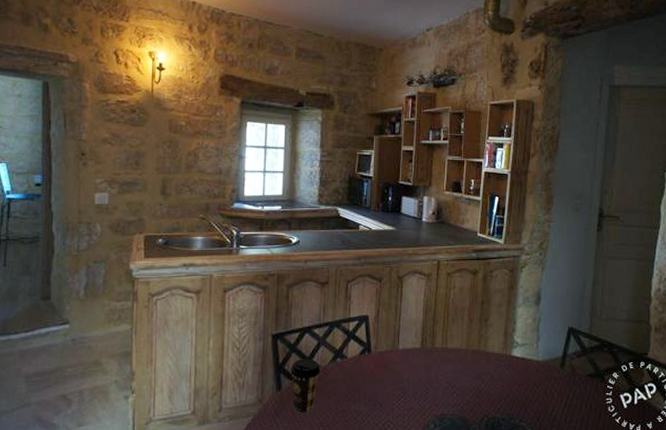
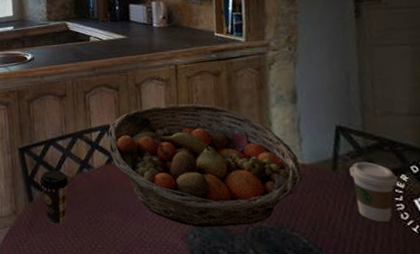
fruit basket: none [364,299,536,418] -> present [107,103,303,228]
coffee cup: none [574,360,610,414] -> present [349,162,398,223]

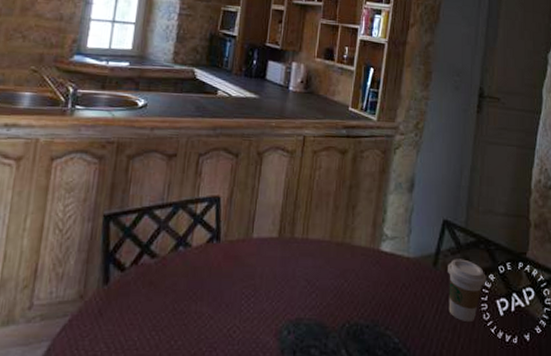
coffee cup: present [39,170,69,225] -> none [121,246,159,315]
fruit basket: present [107,103,303,228] -> none [213,179,406,323]

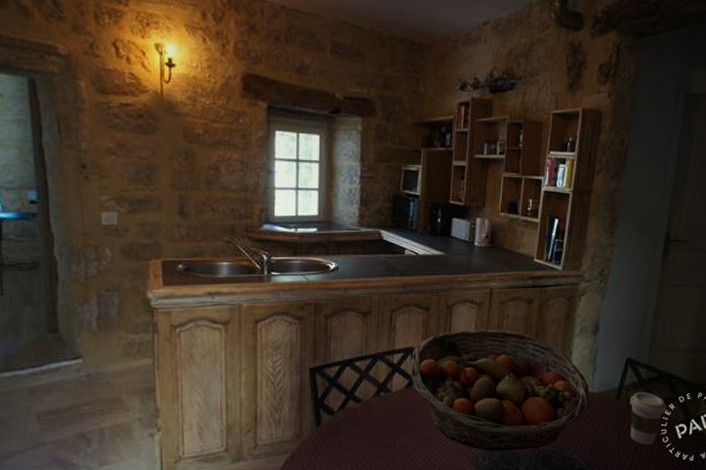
fruit basket: none [213,179,406,323] -> present [410,329,591,452]

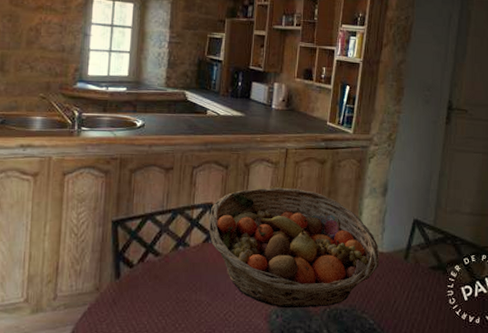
coffee cup: present [630,392,667,446] -> none [418,253,453,307]

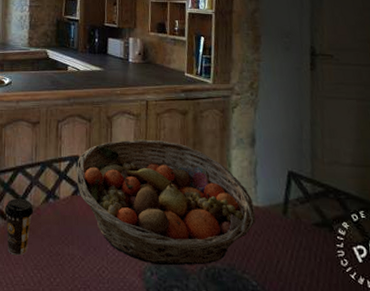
coffee cup: none [130,246,162,303] -> present [4,198,34,256]

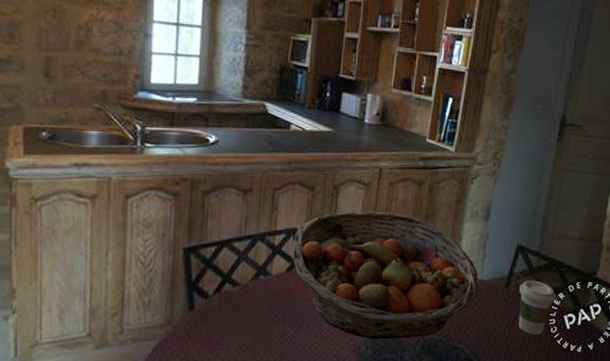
coffee cup: present [4,198,34,256] -> none [205,275,241,336]
coffee cup: none [298,208,340,268] -> present [518,280,556,336]

